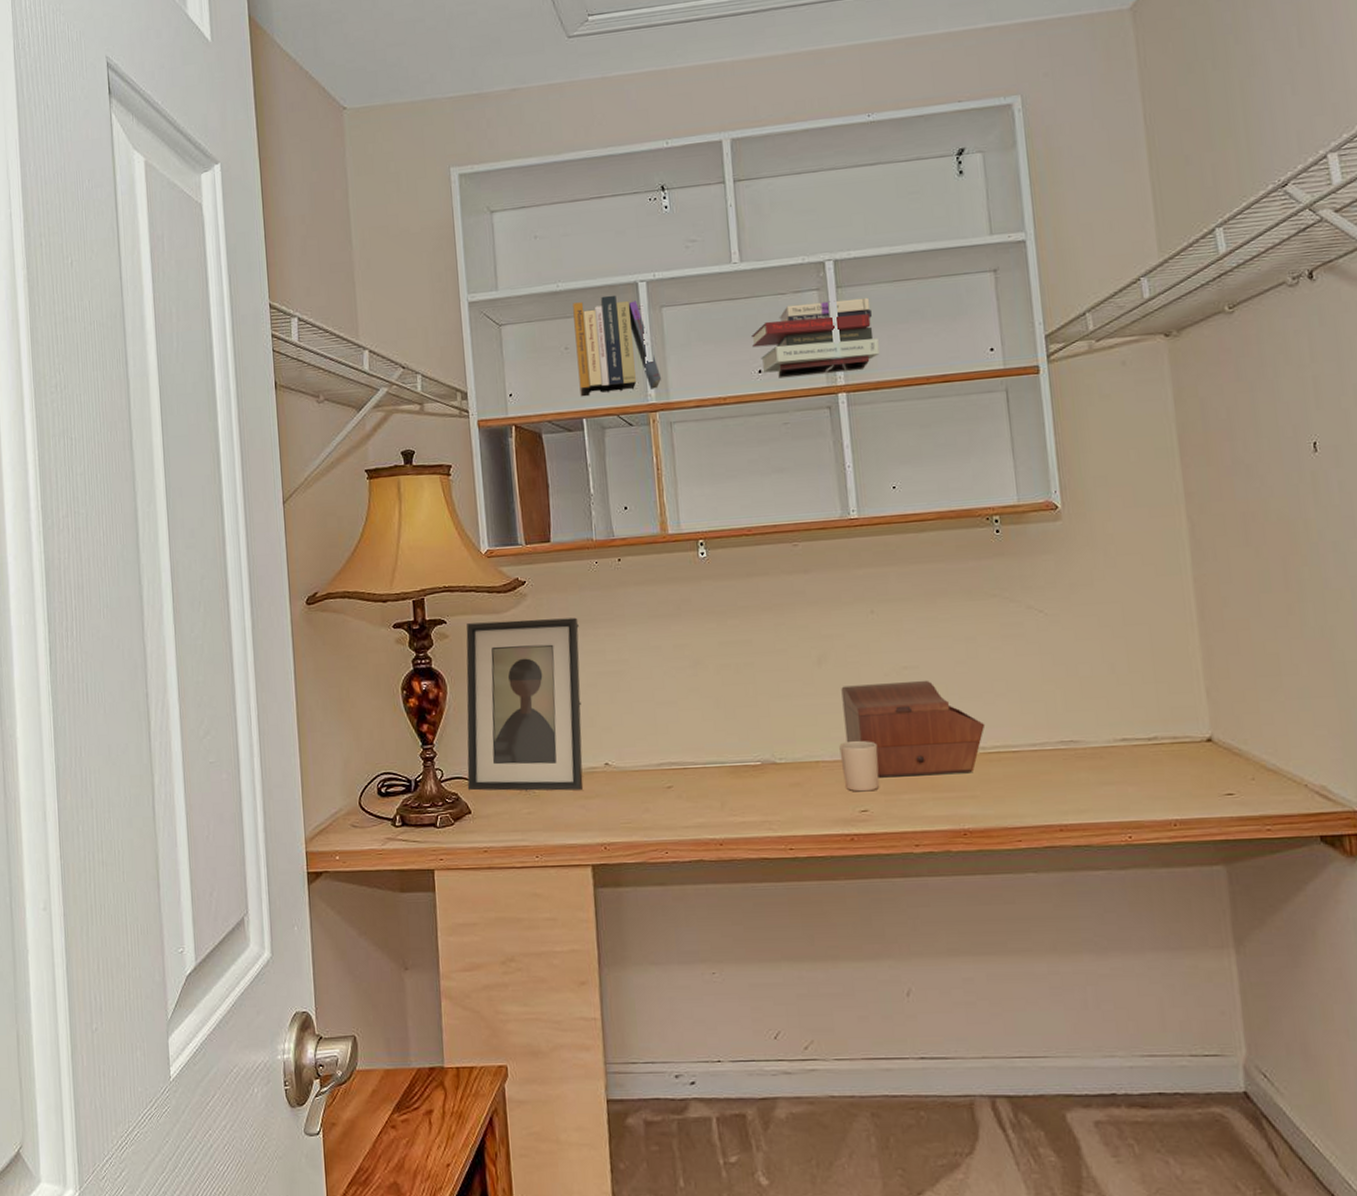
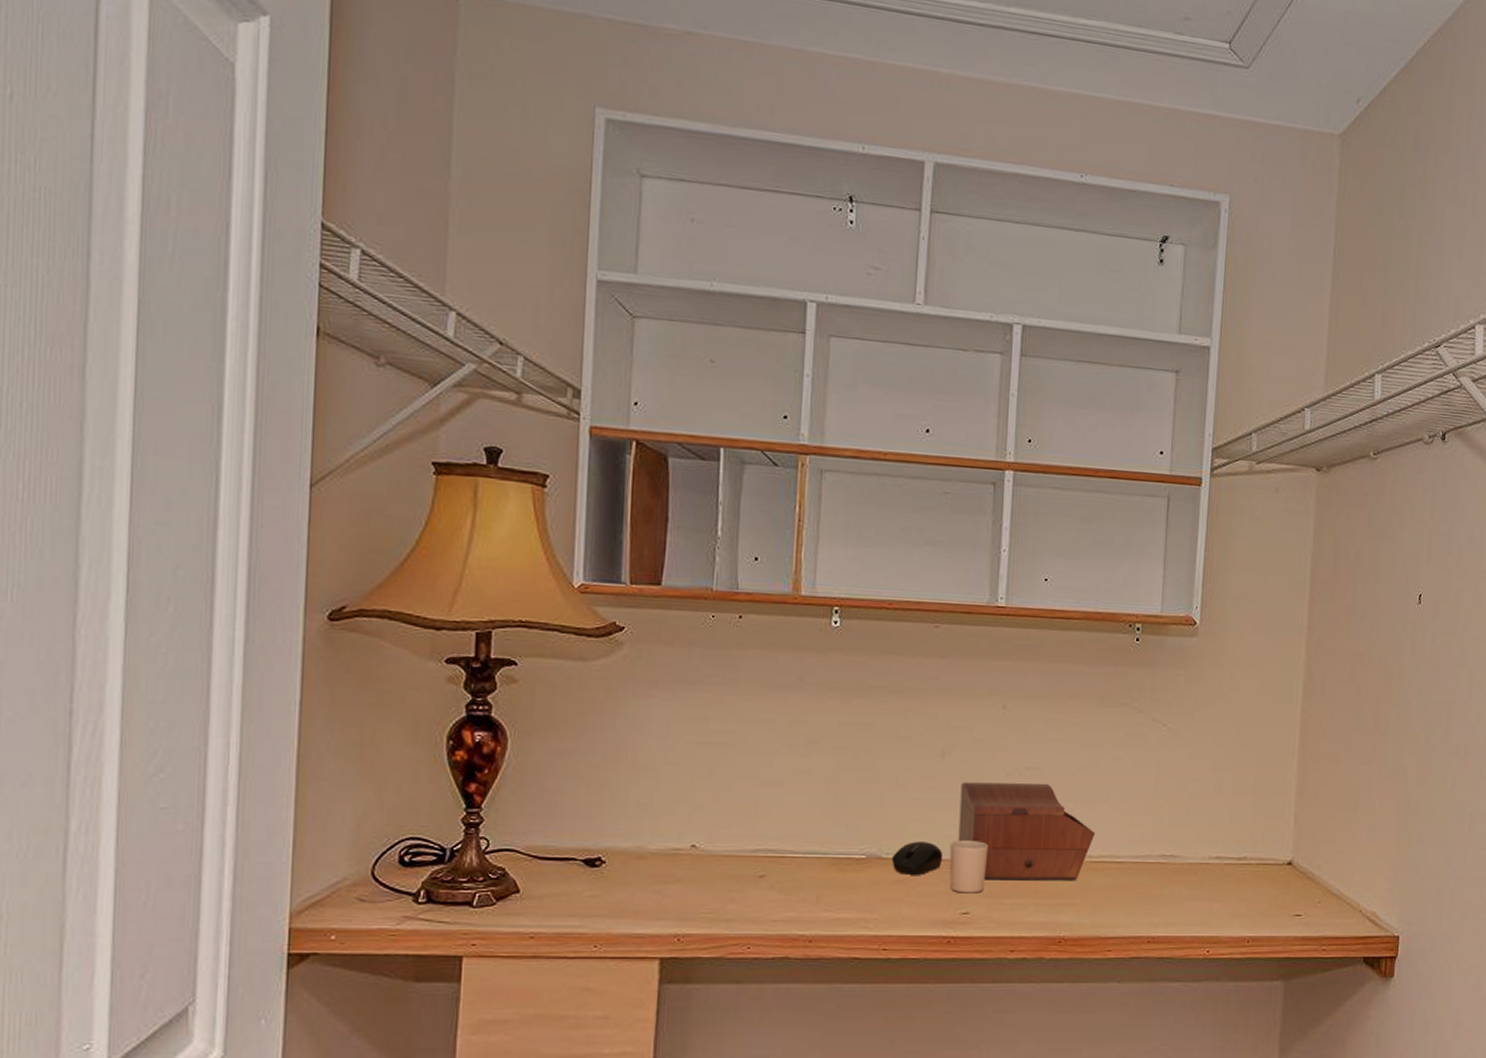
picture frame: present [466,617,583,791] -> none [518,668,682,873]
books: present [573,295,662,397] -> none [721,308,819,429]
books: present [751,297,880,379] -> none [922,364,1054,450]
computer mouse: none [785,745,835,778] -> present [891,841,943,875]

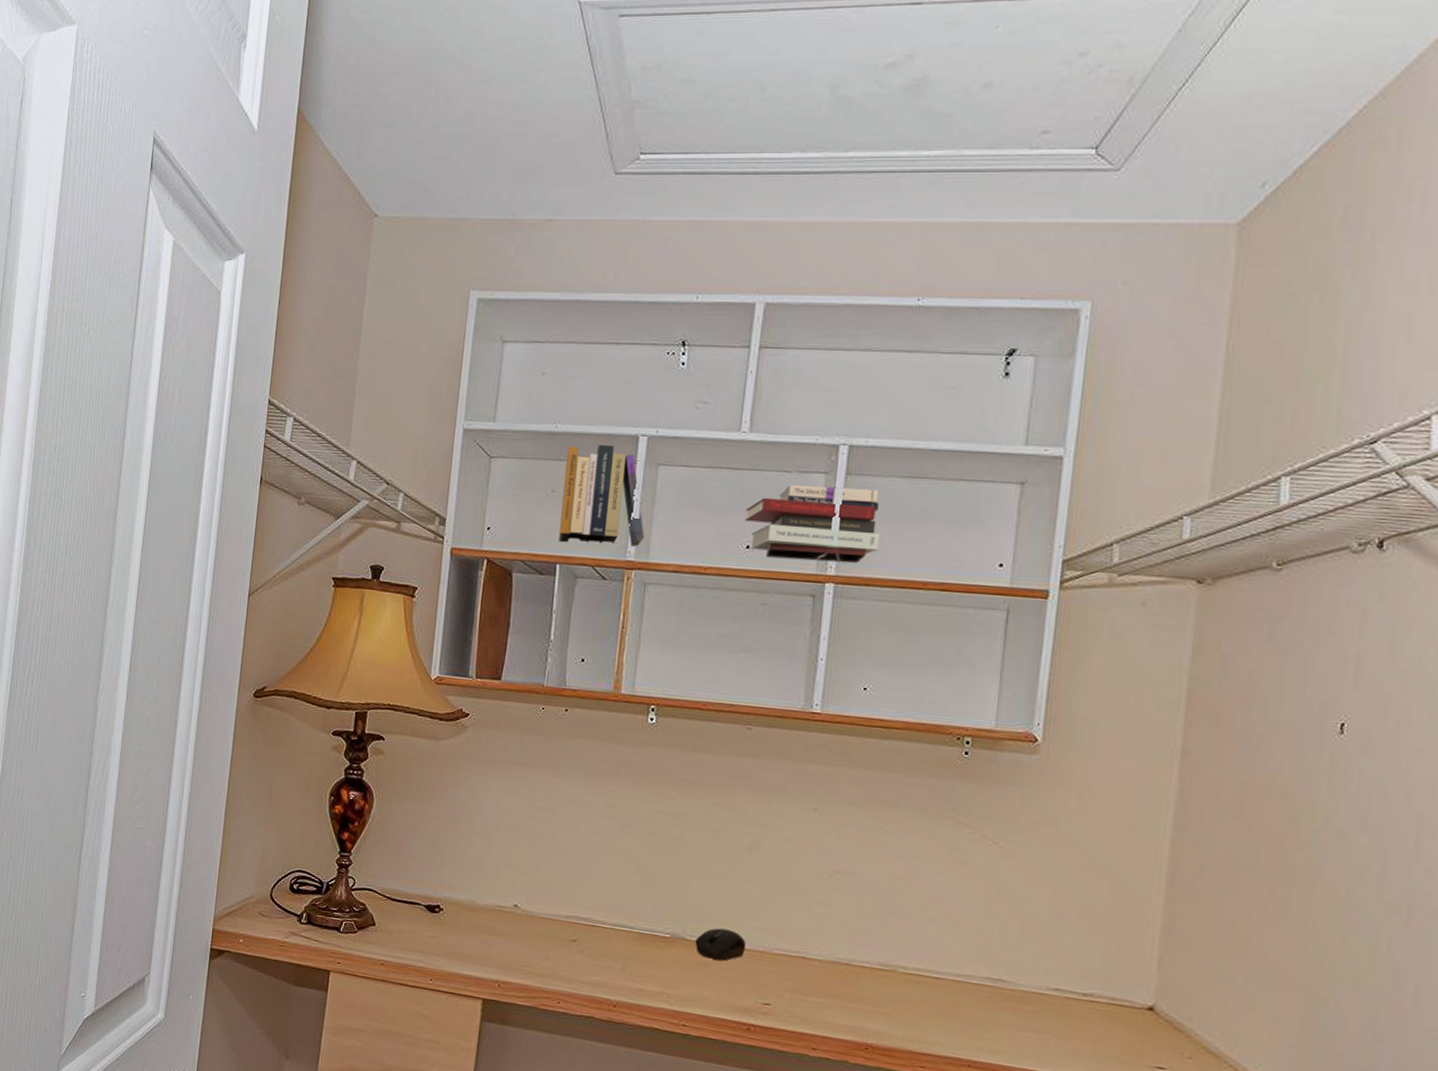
books: none [721,308,819,429] -> present [558,444,645,547]
books: none [922,364,1054,450] -> present [744,484,880,564]
mug: present [949,839,989,894] -> none [751,932,794,987]
sewing box: present [958,782,1096,881] -> none [762,877,911,989]

